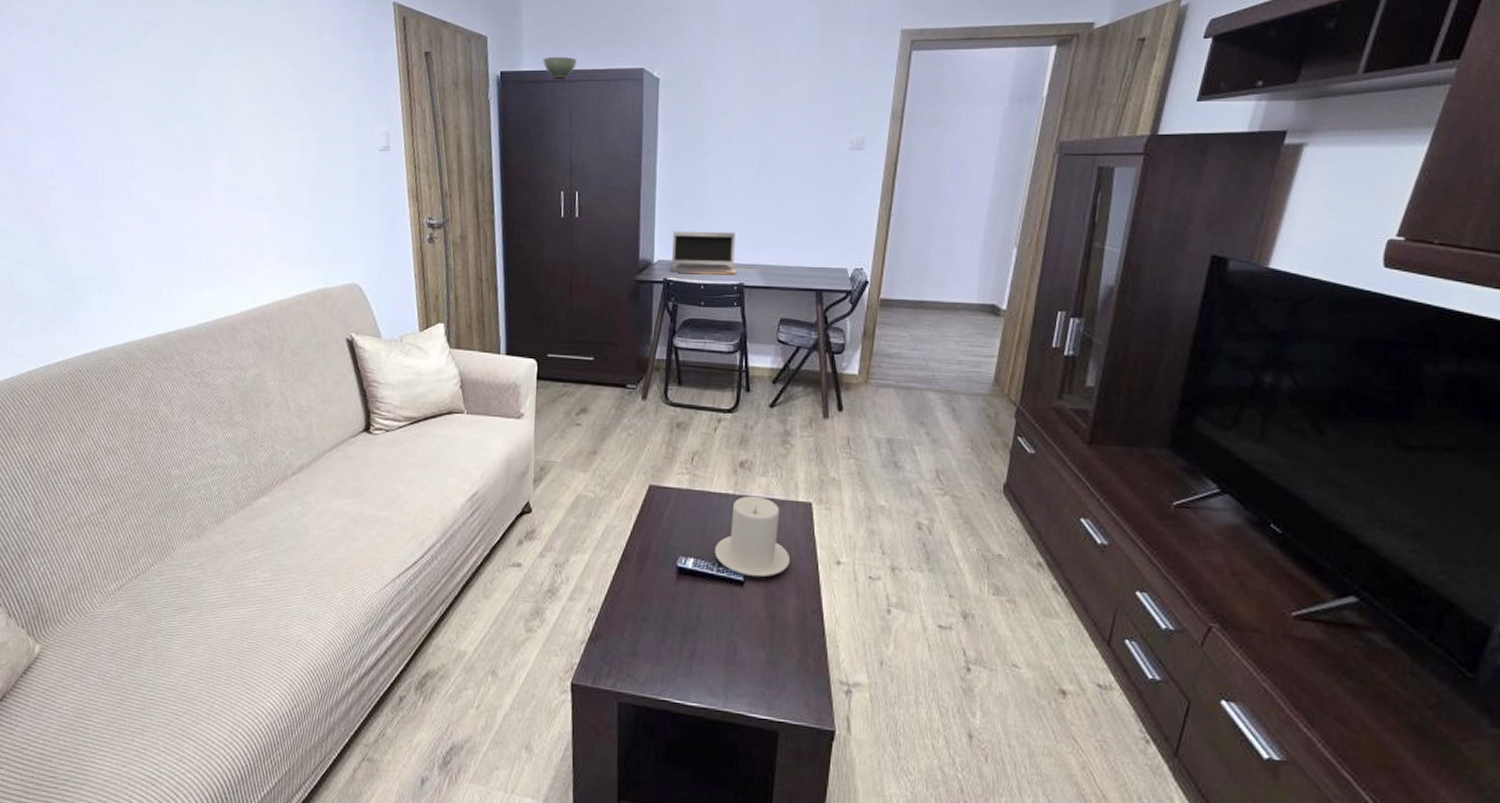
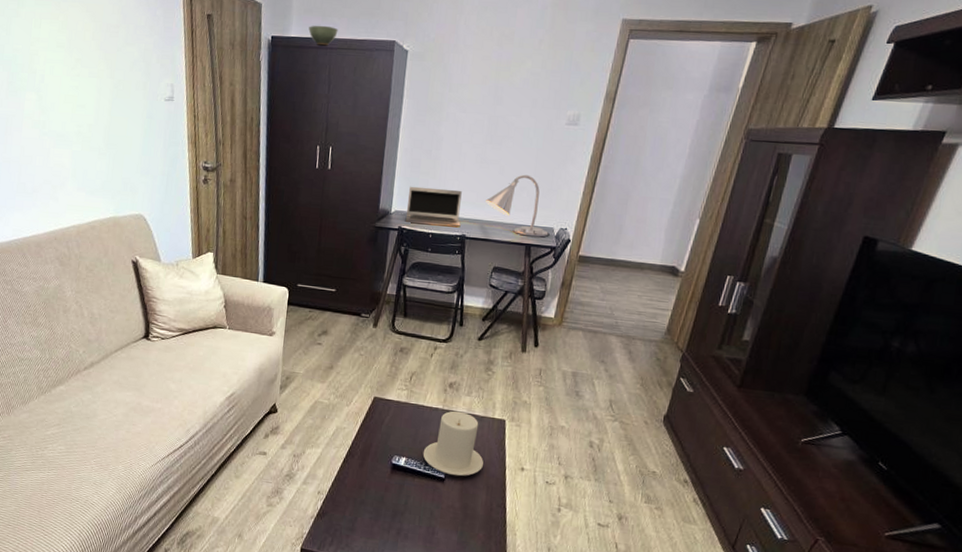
table lamp: none [764,209,843,281] -> present [485,174,550,238]

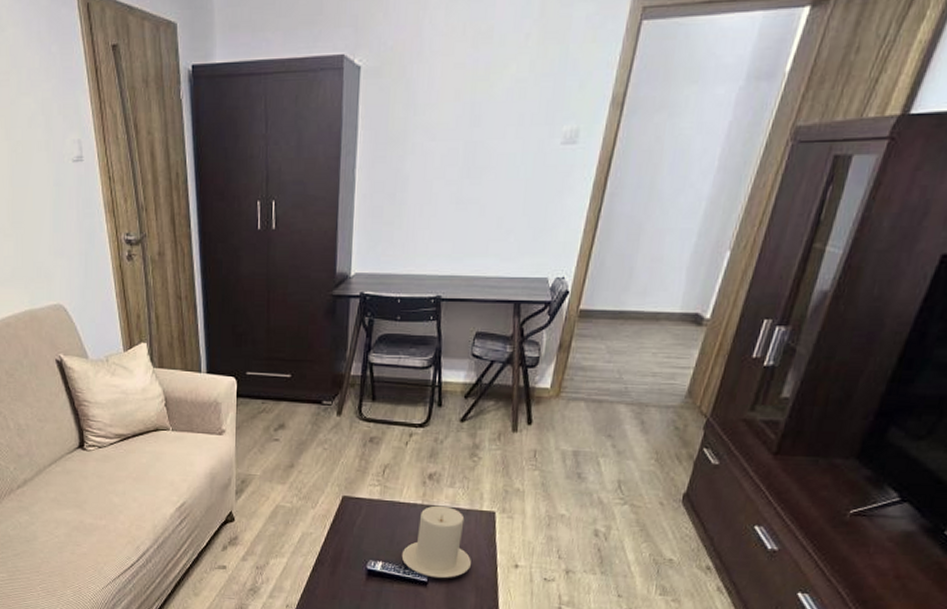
bowl: present [308,25,338,47] -> none [236,44,273,73]
laptop: present [405,186,462,228] -> none [368,241,435,288]
table lamp: present [485,174,550,238] -> none [464,213,543,291]

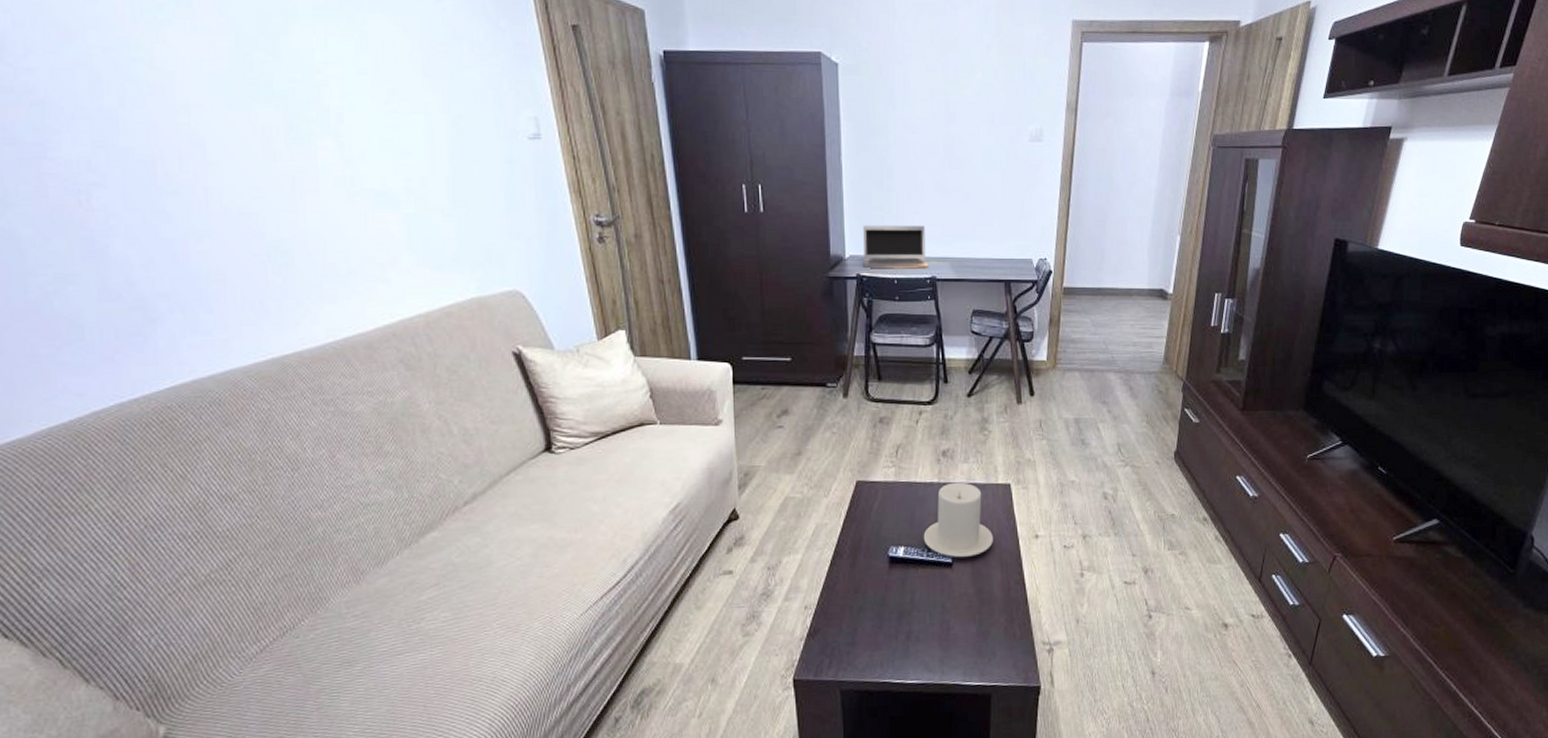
laptop: none [368,241,435,288] -> present [863,225,929,269]

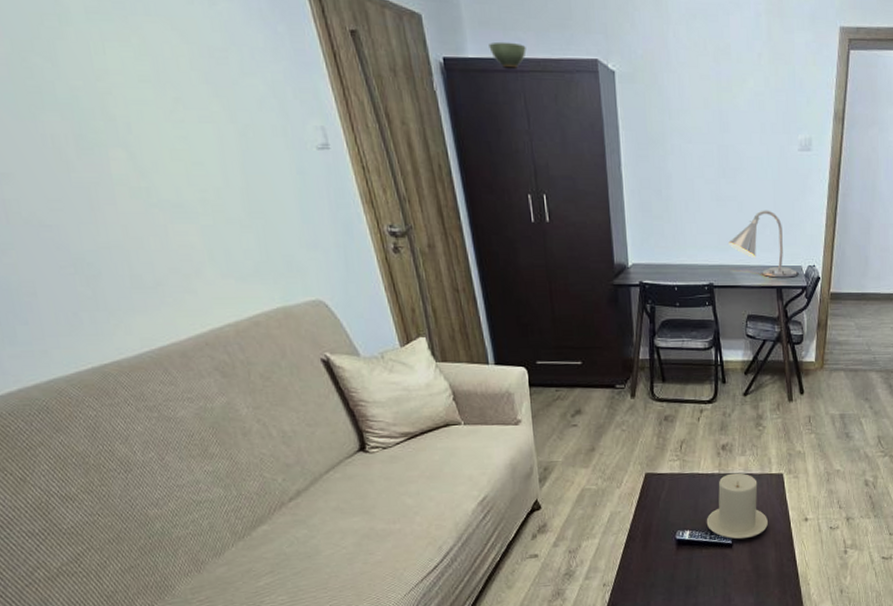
bowl: none [710,35,748,62] -> present [489,41,527,70]
laptop: present [863,225,929,269] -> none [644,233,706,277]
table lamp: none [953,201,1029,271] -> present [728,210,799,278]

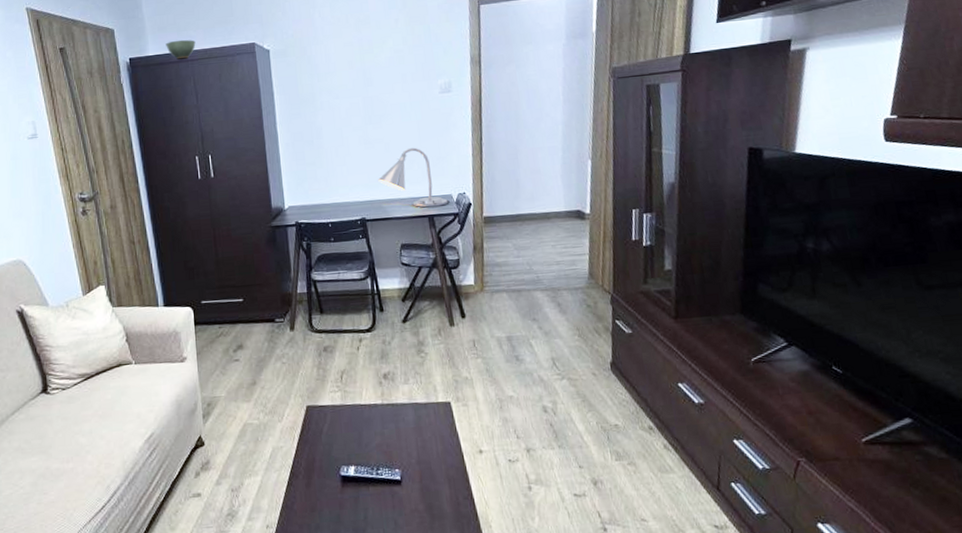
candle: present [706,473,768,539] -> none [371,402,439,475]

